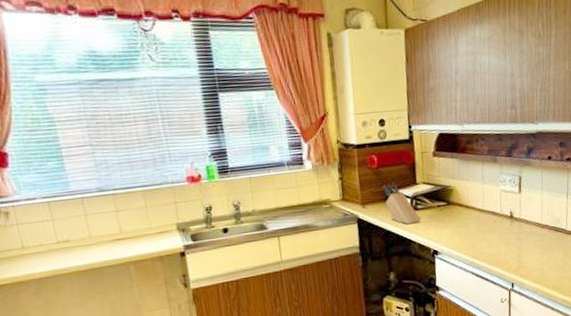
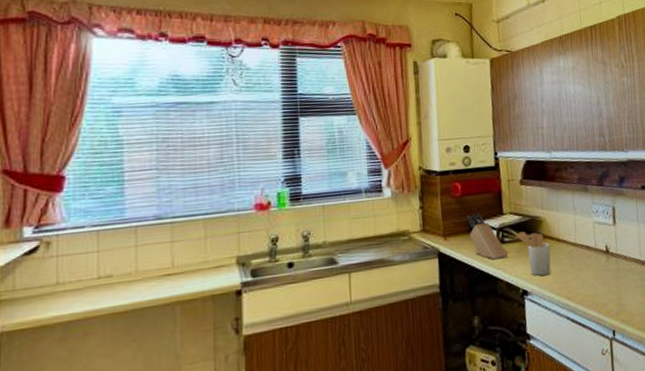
utensil holder: none [428,199,460,238] -> present [515,231,551,276]

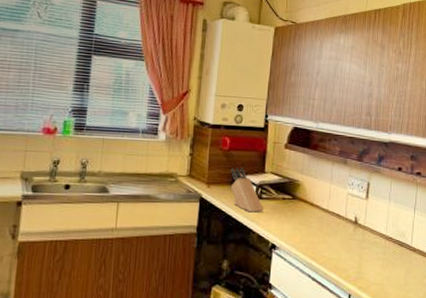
utensil holder: present [515,231,551,276] -> none [273,191,303,234]

